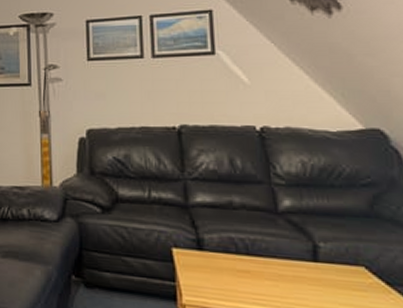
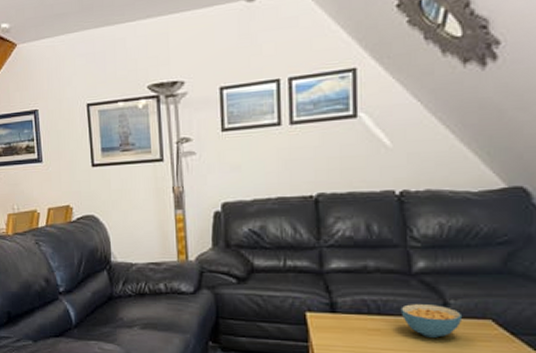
cereal bowl: none [269,245,335,284] -> present [401,304,463,338]

